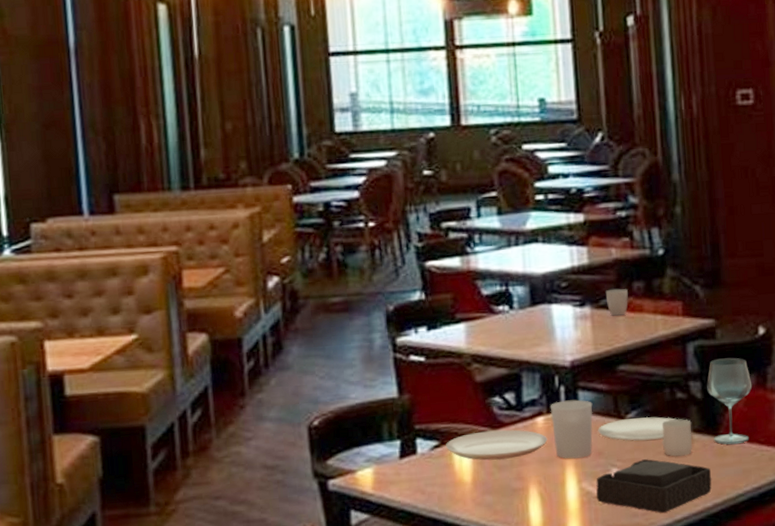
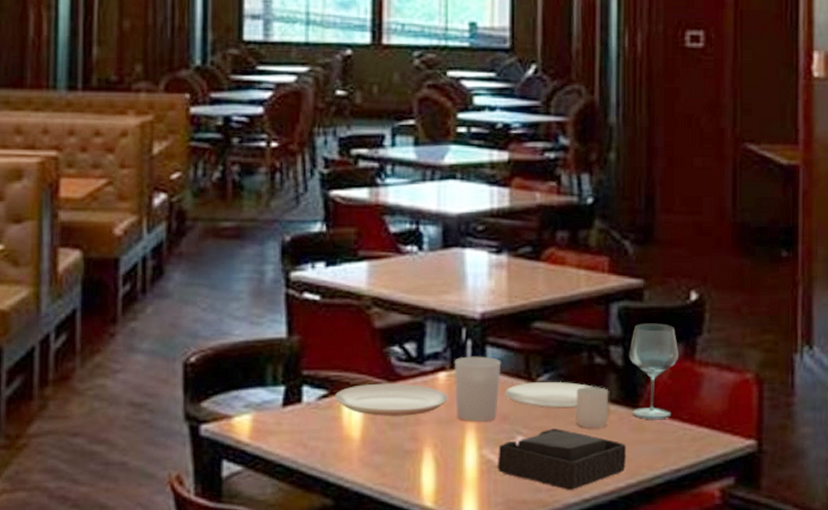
cup: present [605,288,628,316] -> none [525,237,550,267]

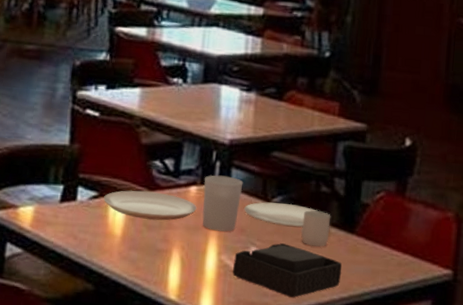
wine glass: present [628,323,679,420] -> none [349,161,392,245]

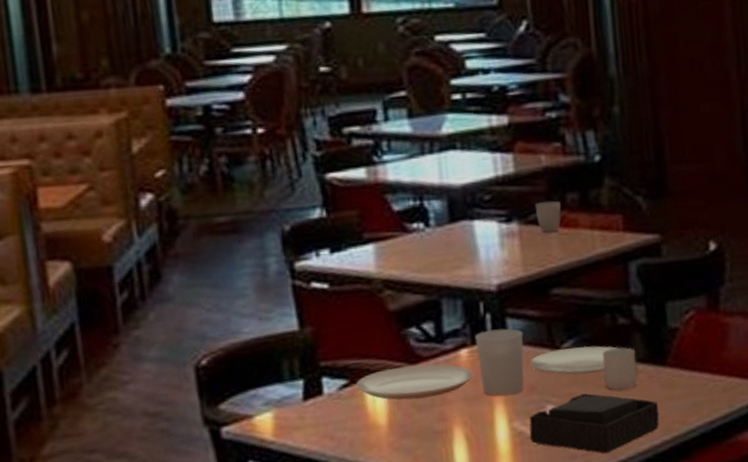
cup: none [271,80,292,106] -> present [534,200,562,232]

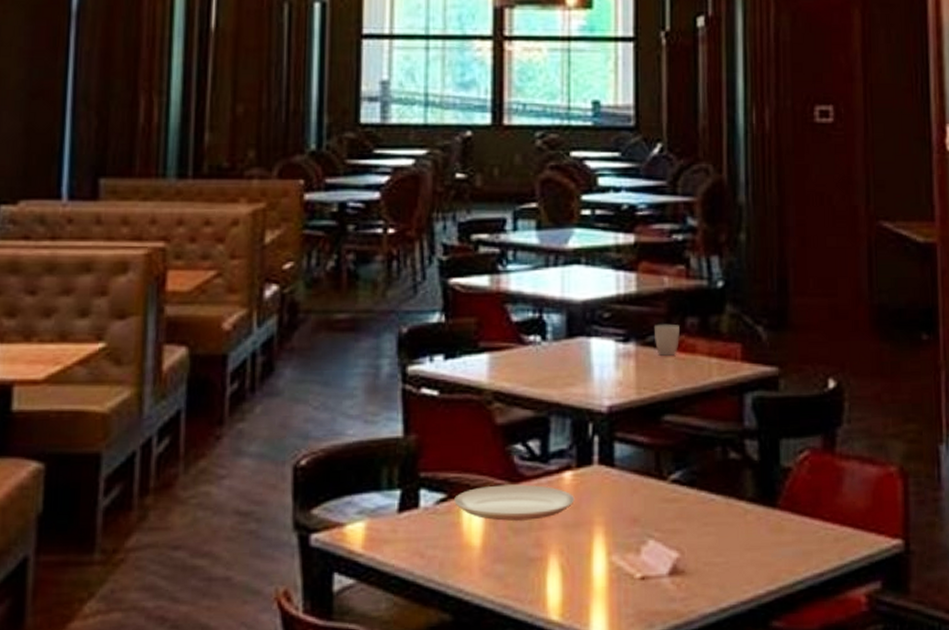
candle holder: present [474,328,525,396] -> none [580,453,631,525]
napkin holder: present [529,393,660,453] -> none [627,531,766,599]
plate: present [530,345,620,375] -> none [635,478,730,509]
cup: present [602,347,638,390] -> none [709,483,746,530]

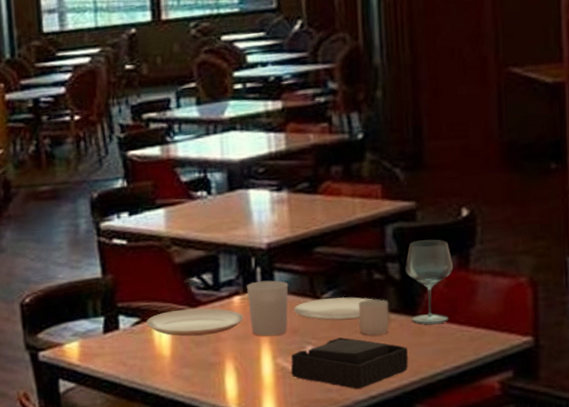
candle holder: none [580,453,631,525] -> present [246,280,289,336]
napkin holder: none [627,531,766,599] -> present [290,337,409,389]
plate: none [635,478,730,509] -> present [293,296,375,321]
cup: present [653,323,680,356] -> none [302,173,326,200]
cup: none [709,483,746,530] -> present [358,298,390,336]
wine glass: none [764,414,818,520] -> present [404,239,454,325]

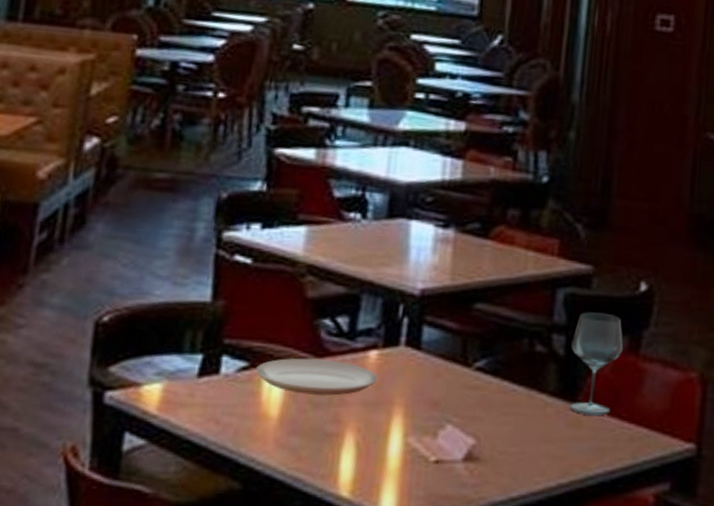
candle holder: present [246,280,289,336] -> none [384,335,438,407]
napkin holder: present [290,337,409,389] -> none [422,419,561,487]
plate: present [293,296,375,321] -> none [438,367,533,398]
cup: present [358,298,390,336] -> none [509,375,548,421]

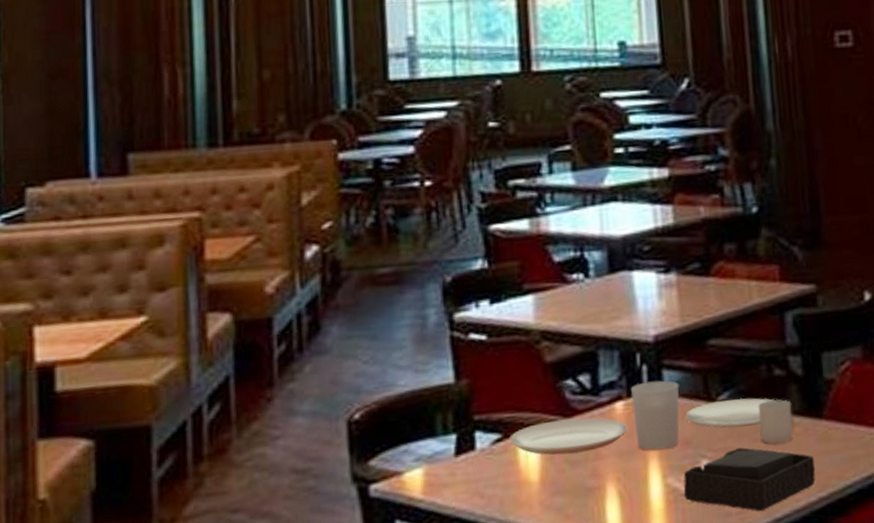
candle holder: none [384,335,438,407] -> present [630,380,680,451]
napkin holder: none [422,419,561,487] -> present [683,447,816,511]
plate: none [438,367,533,398] -> present [685,398,776,428]
cup: none [509,375,548,421] -> present [758,399,794,444]
wine glass: present [570,312,624,416] -> none [807,327,859,428]

